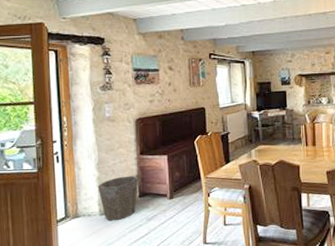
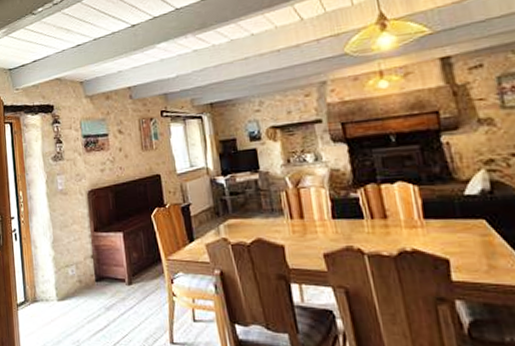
waste bin: present [97,176,139,221] -> none [53,256,95,309]

